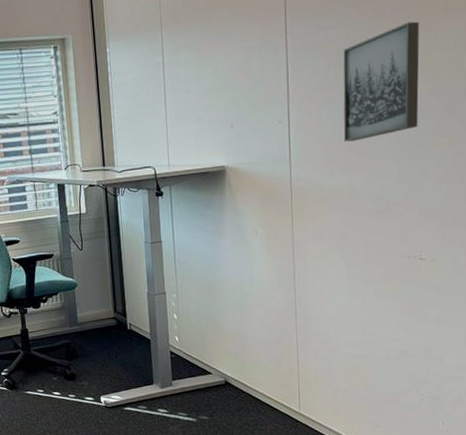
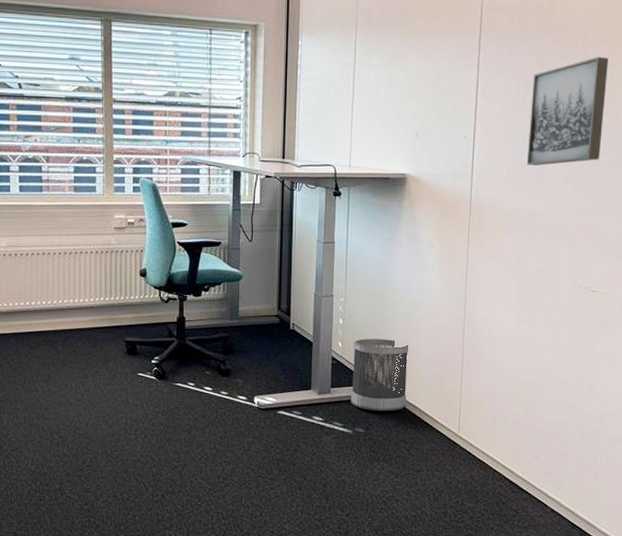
wastebasket: none [189,328,246,398] -> present [351,339,409,412]

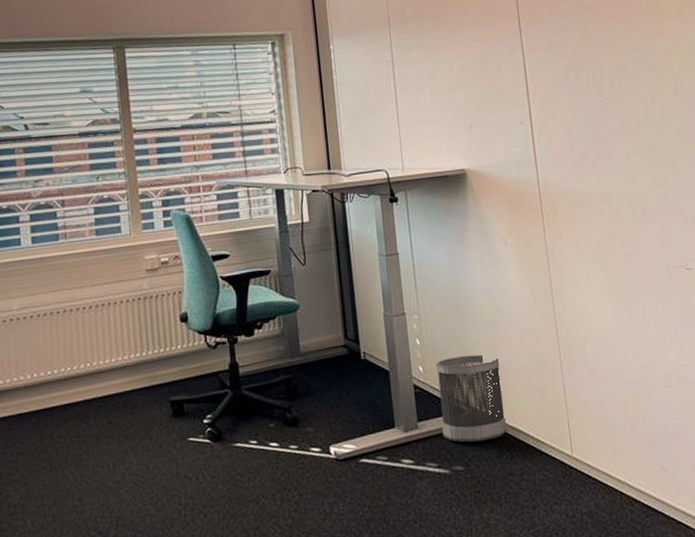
wall art: present [526,56,609,166] -> none [581,25,666,144]

